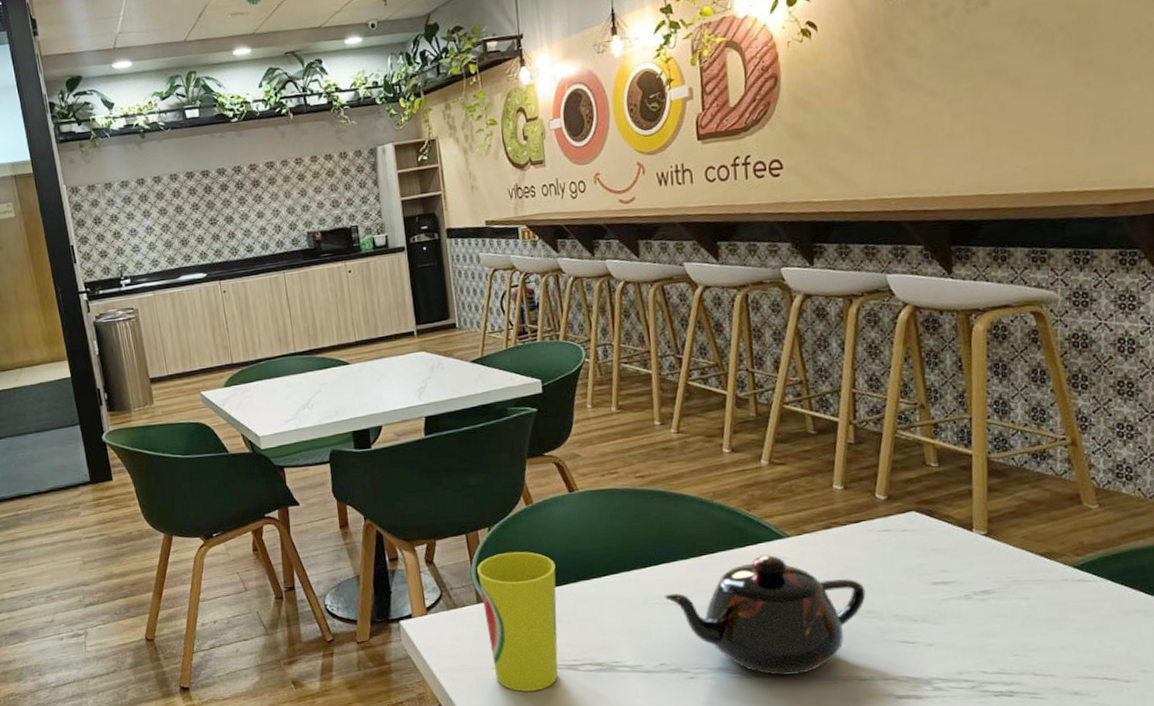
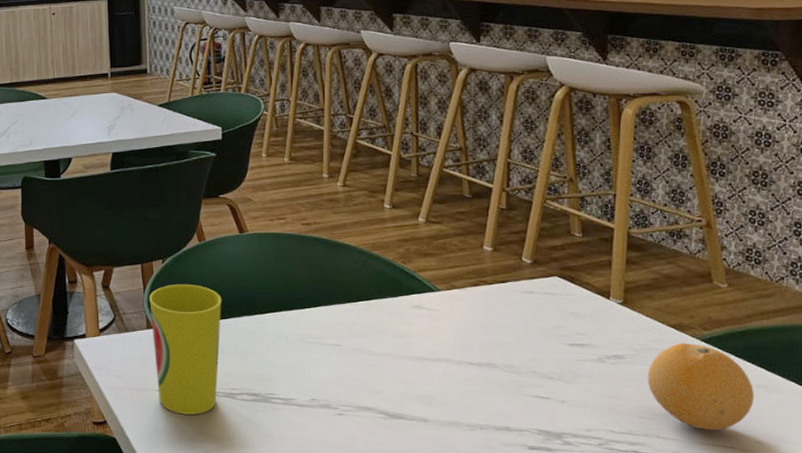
teapot: present [663,555,866,676] -> none [319,307,507,420]
fruit: none [1018,571,1135,663] -> present [647,342,754,430]

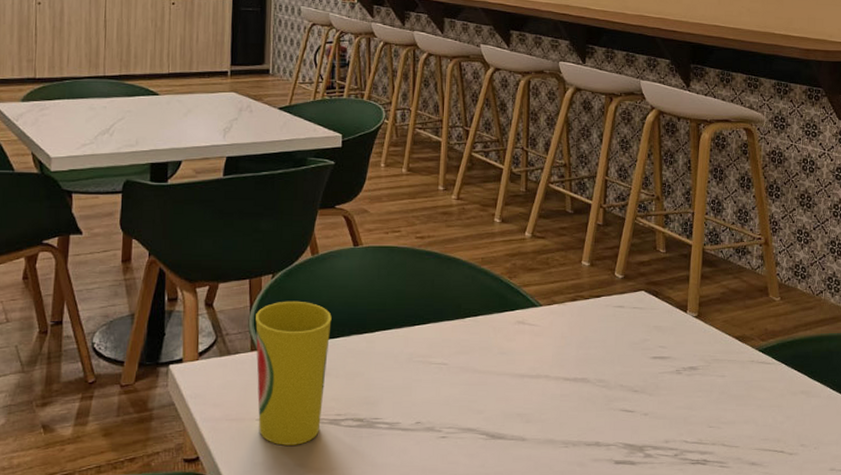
fruit: present [647,342,754,430] -> none [715,353,799,436]

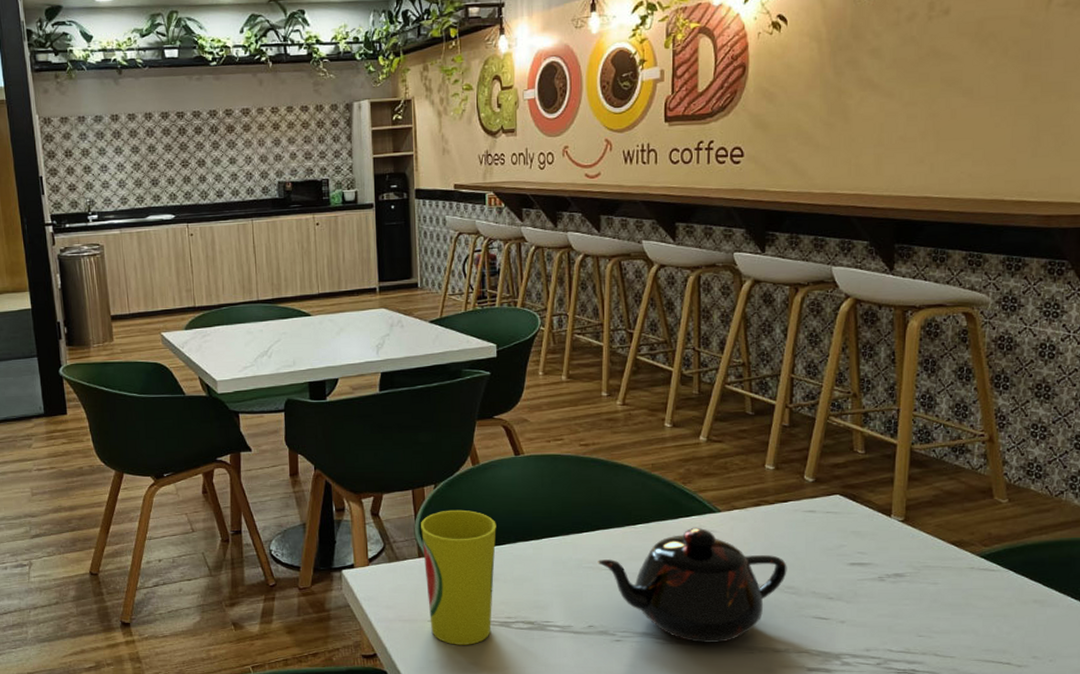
teapot: none [427,322,599,439] -> present [597,528,787,644]

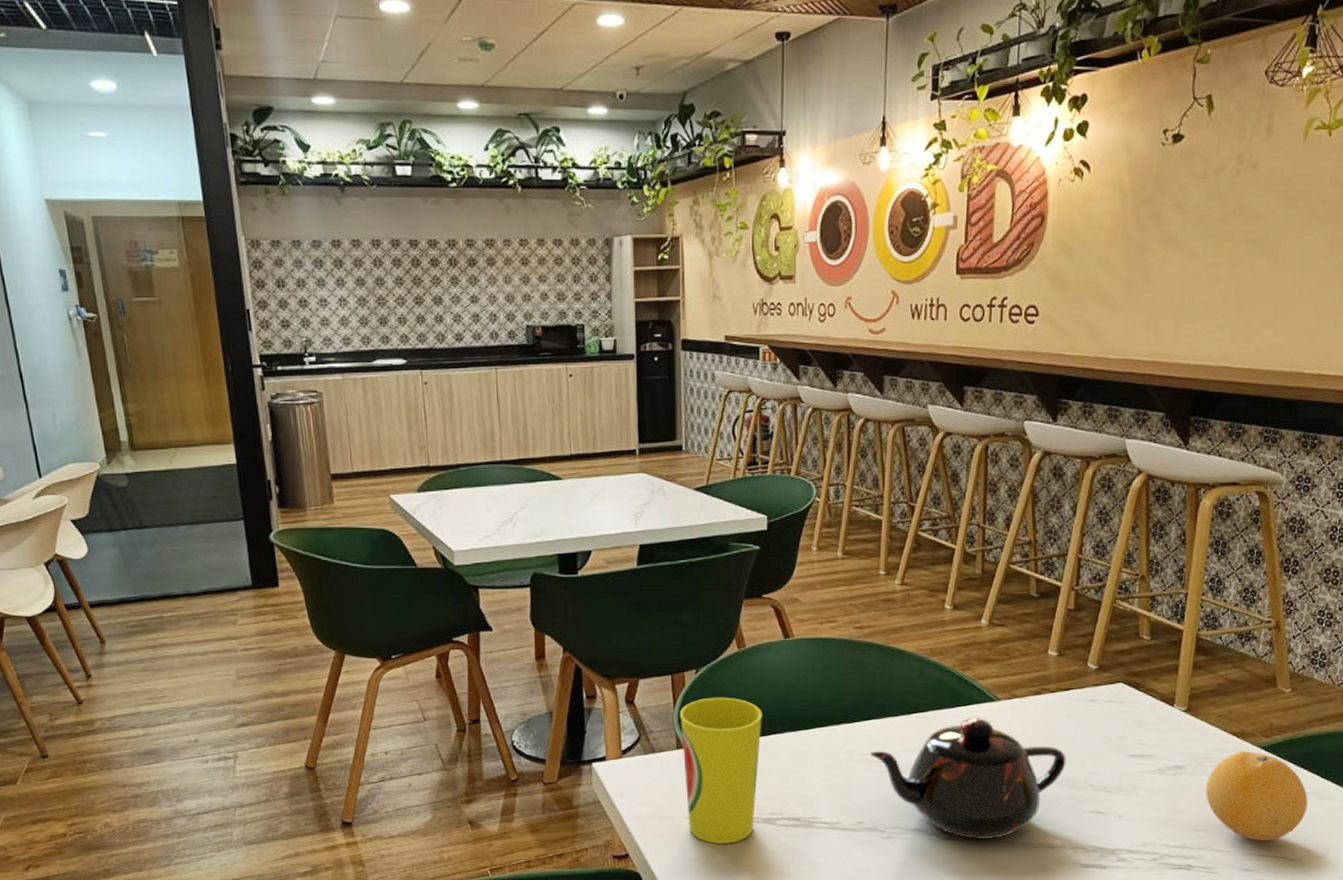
fruit: none [926,559,1031,646] -> present [1205,750,1308,841]

